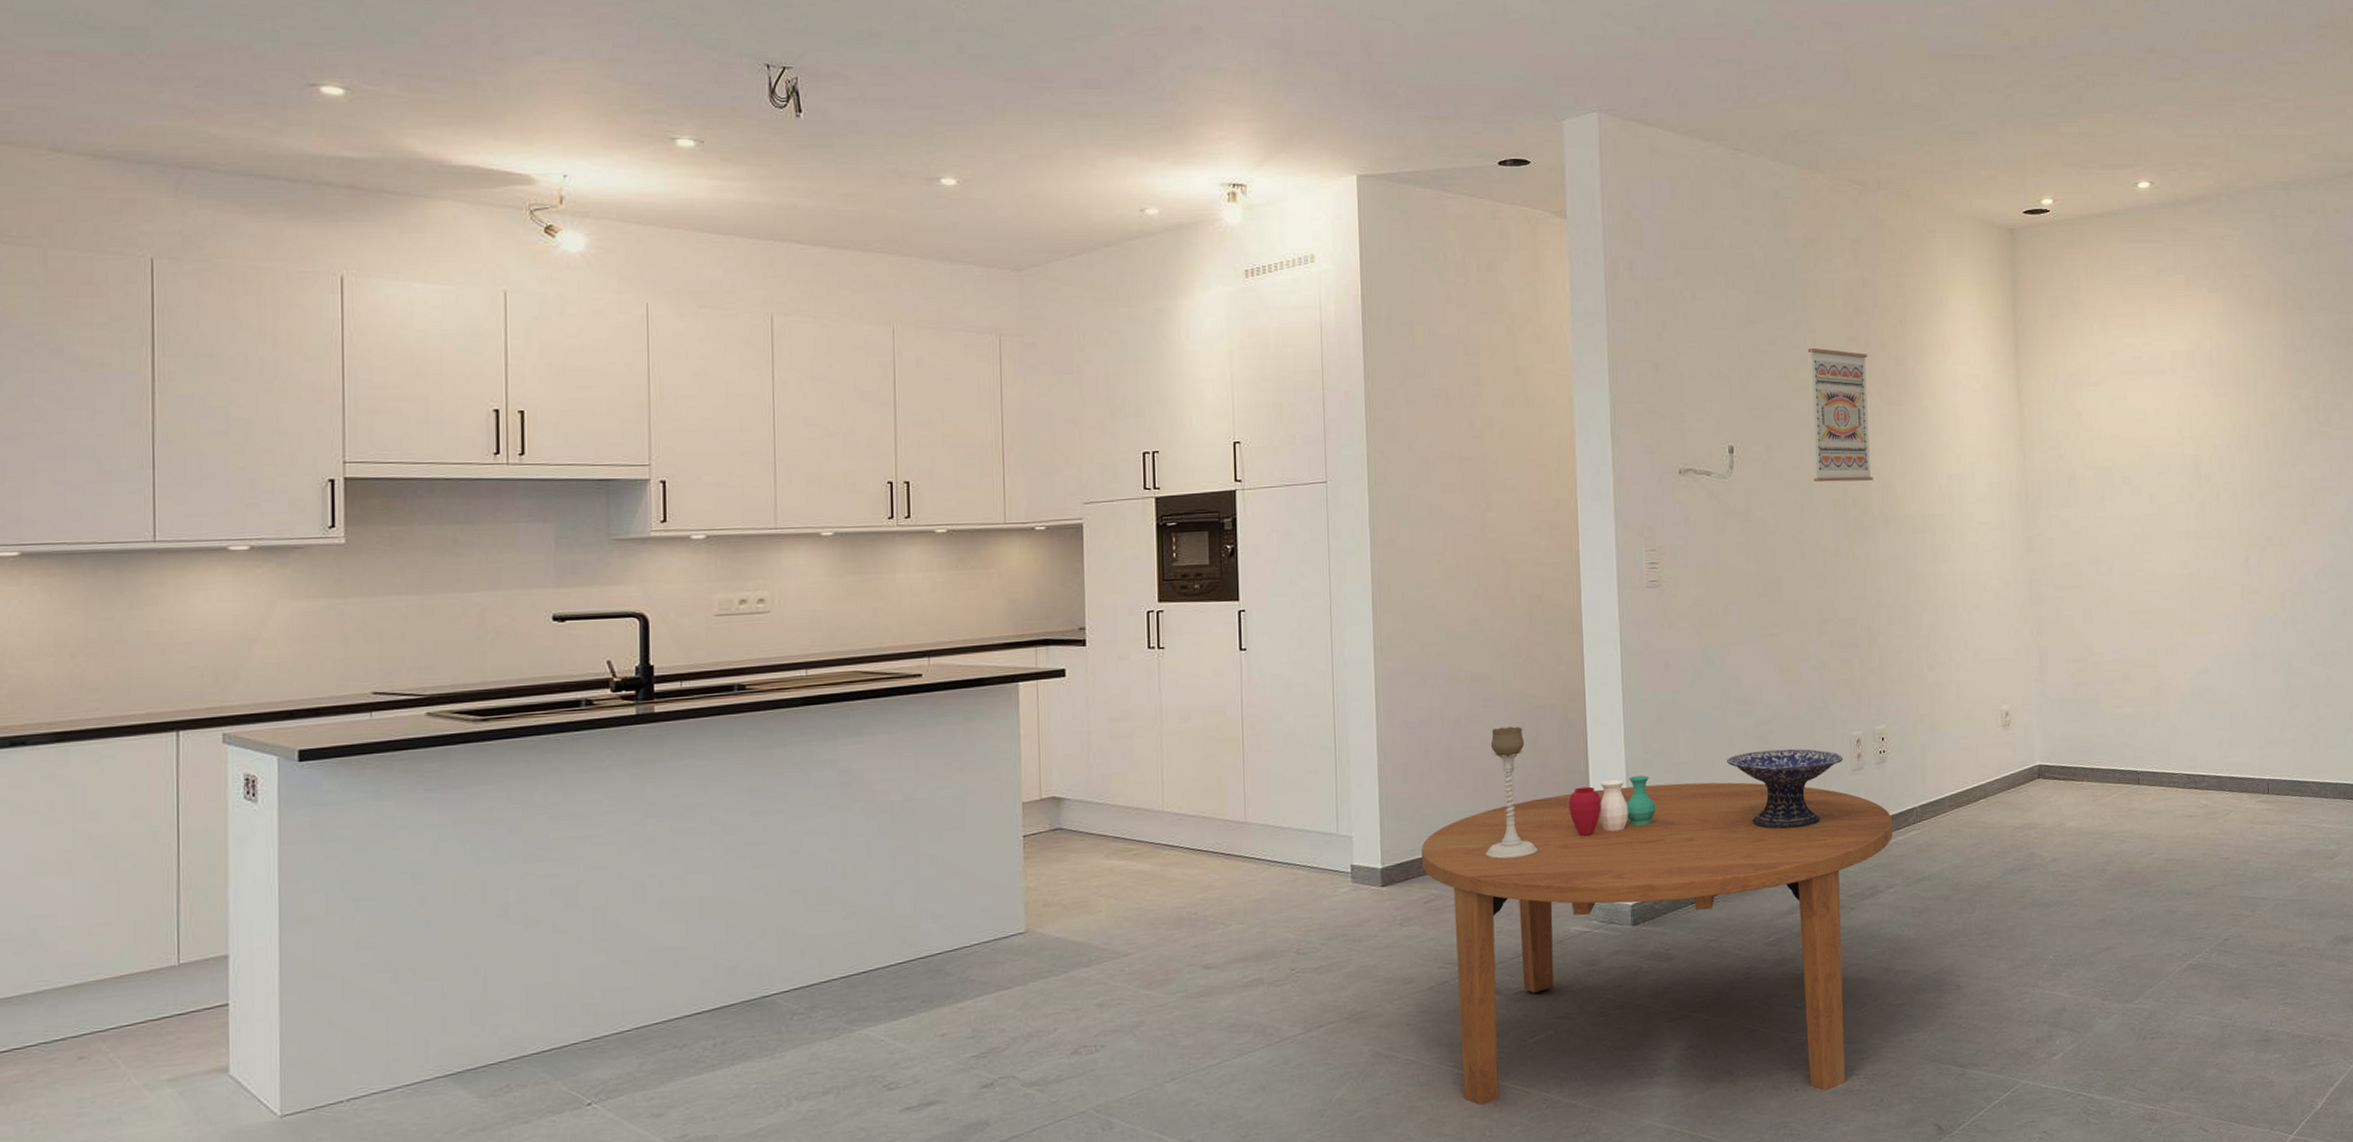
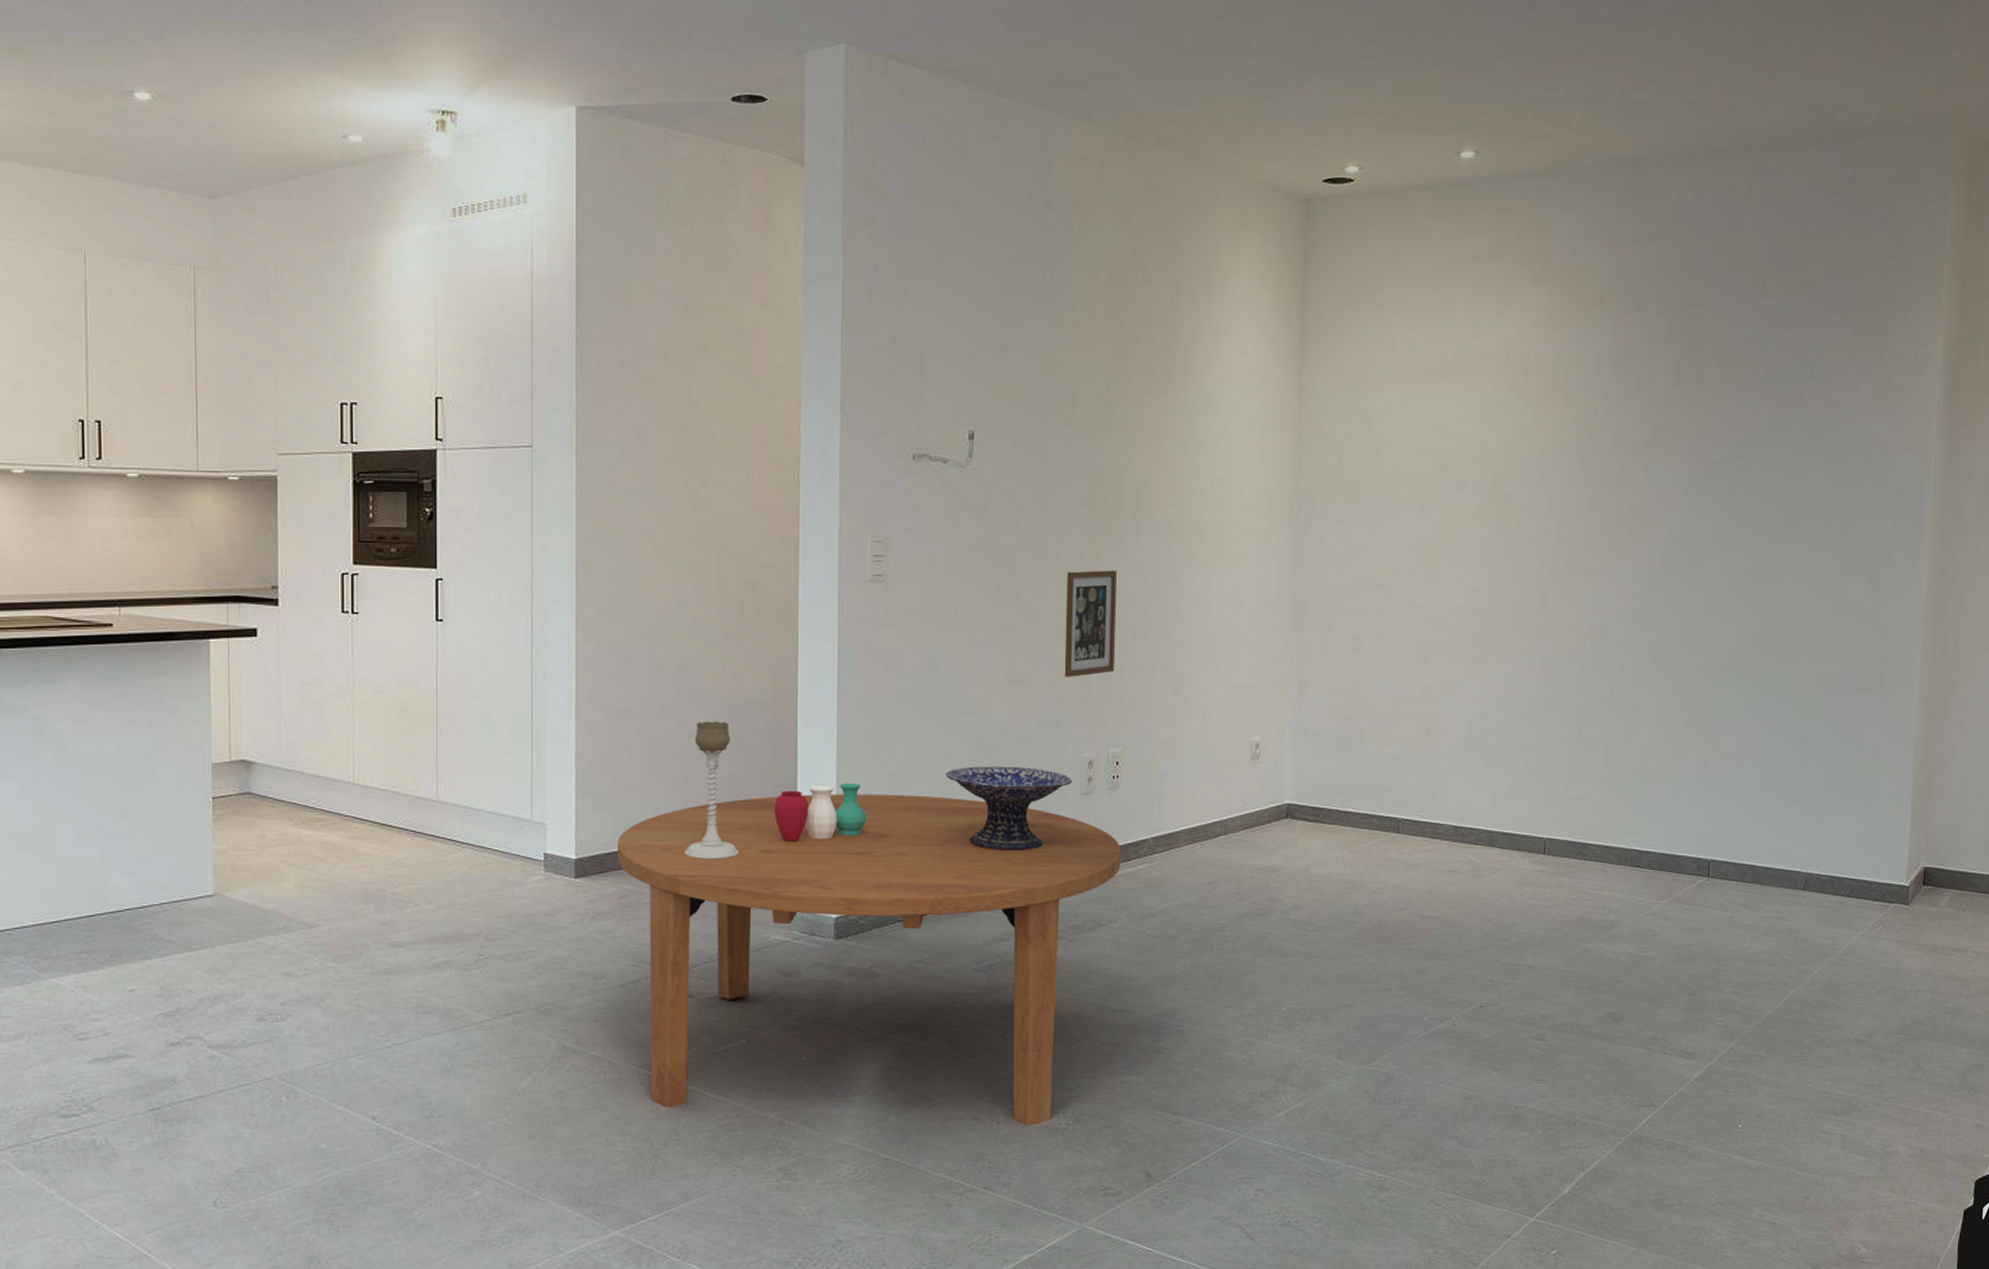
wall art: present [1808,347,1873,482] -> none [1061,325,1132,479]
picture frame: none [1825,563,1875,663] -> present [1064,570,1117,677]

